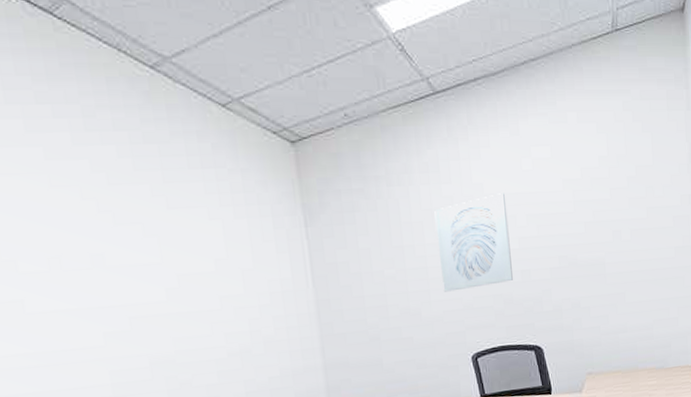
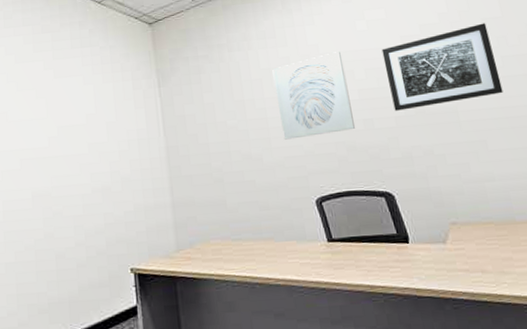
wall art: none [544,170,644,262] -> present [381,23,503,111]

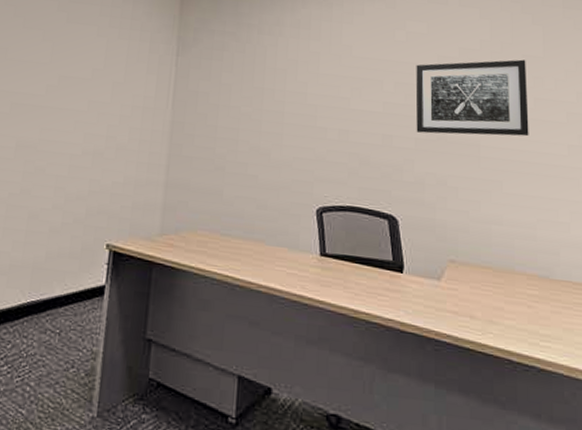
wall art: present [272,51,355,140] -> none [297,57,374,143]

